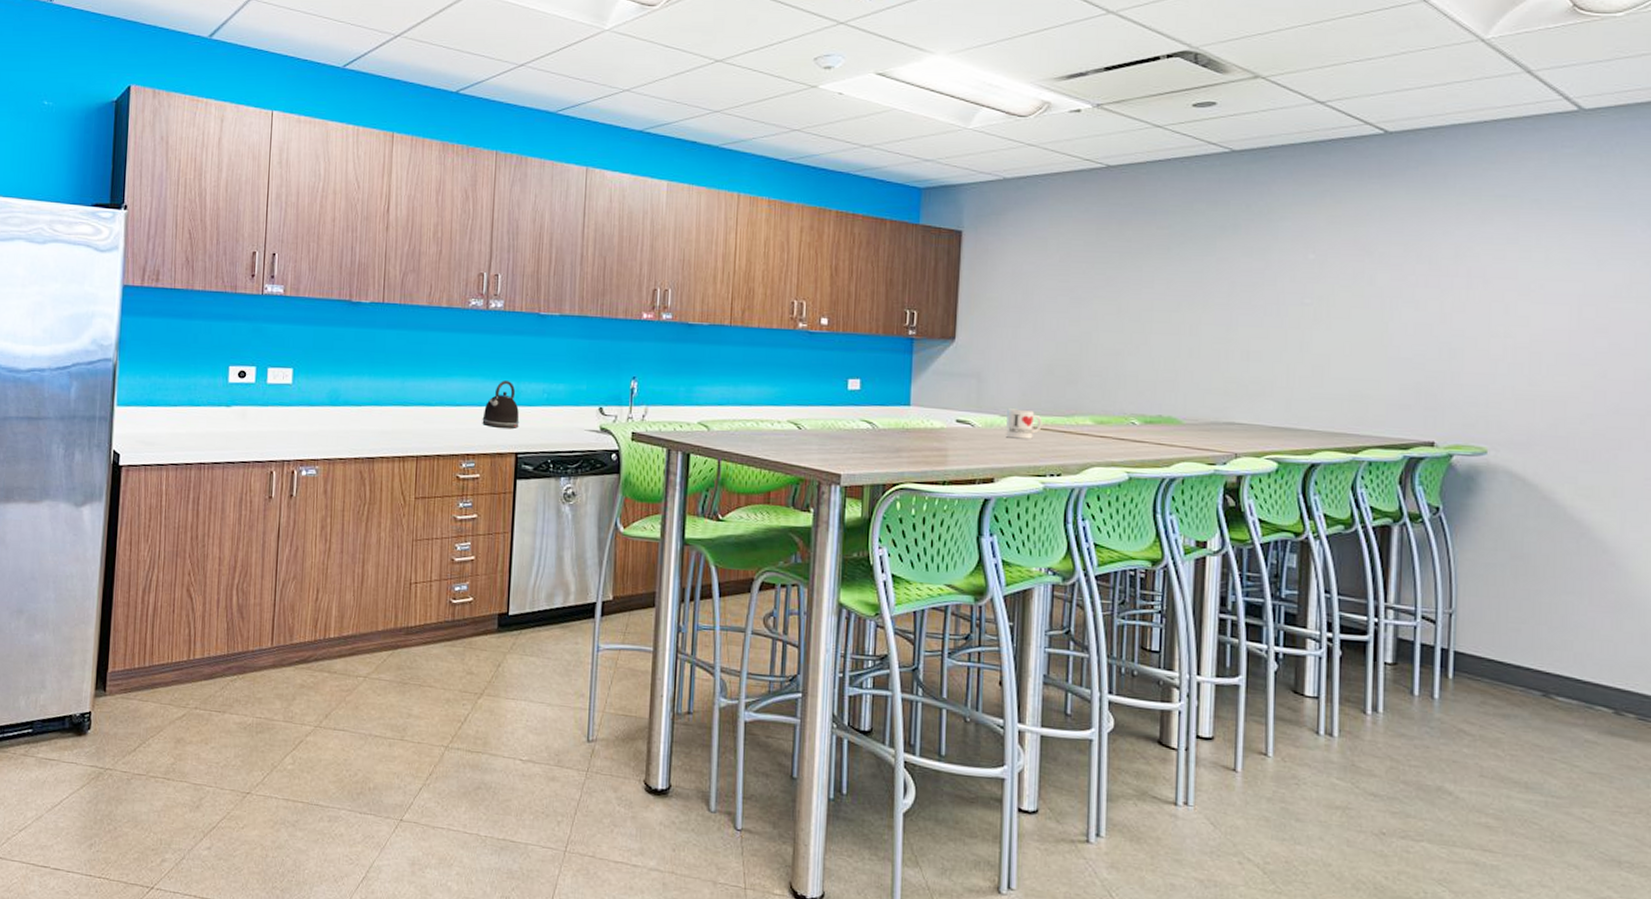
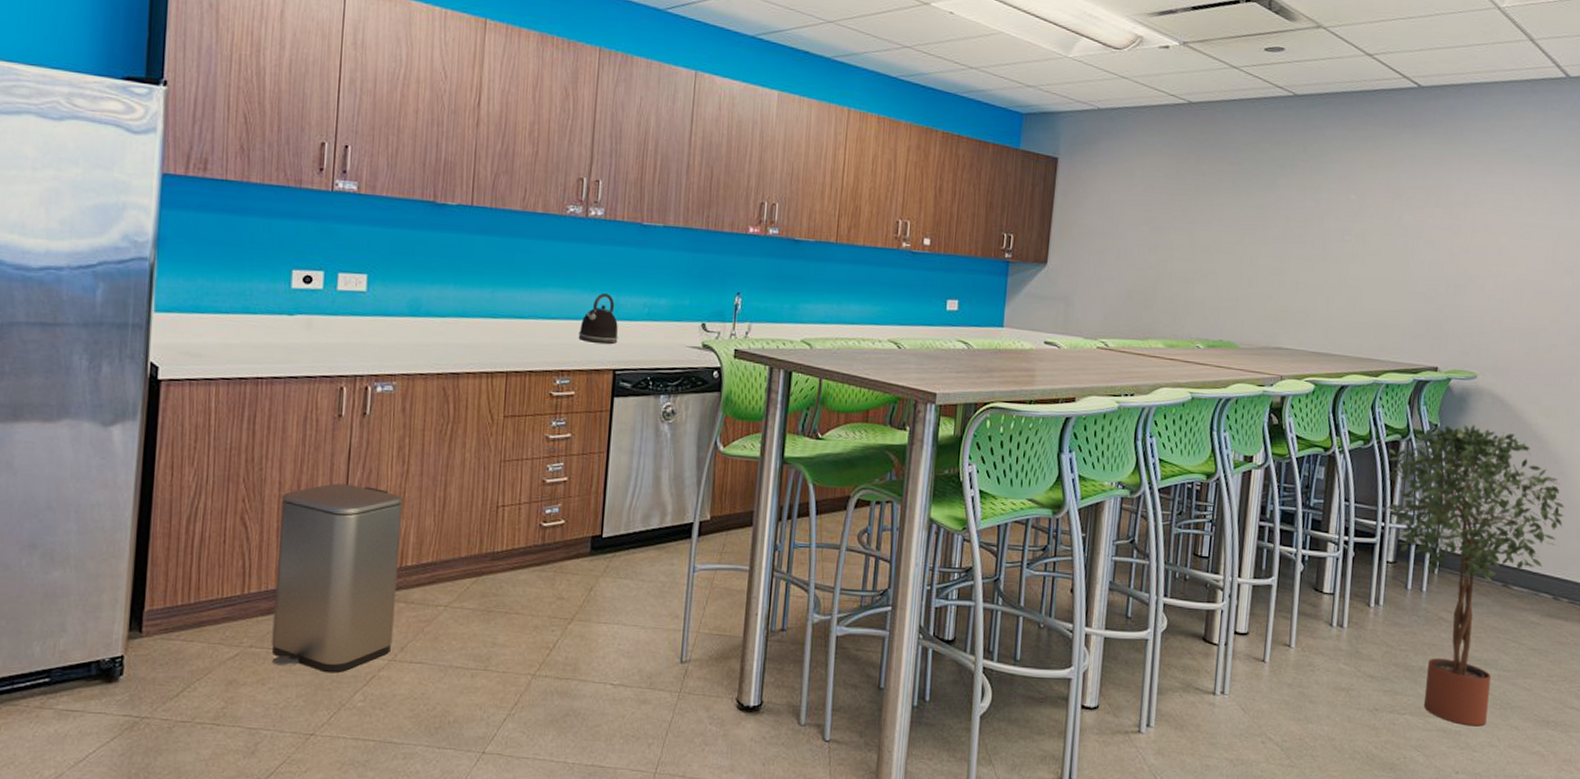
pedal bin: none [213,559,326,737] -> present [272,483,404,673]
mug: present [1005,408,1042,439] -> none [1087,331,1121,361]
potted tree: none [1375,506,1621,862] -> present [1383,424,1565,727]

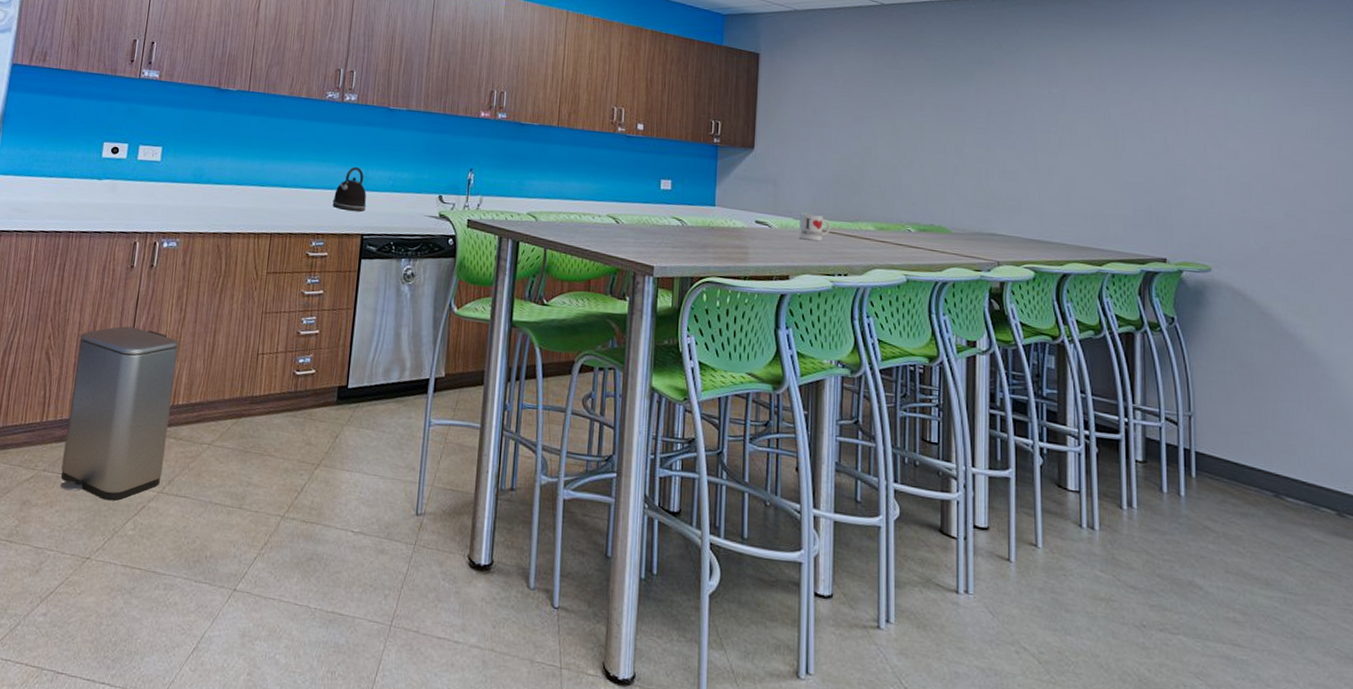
mug: none [1087,331,1121,361] -> present [798,212,831,241]
potted tree: present [1383,424,1565,727] -> none [1123,317,1336,657]

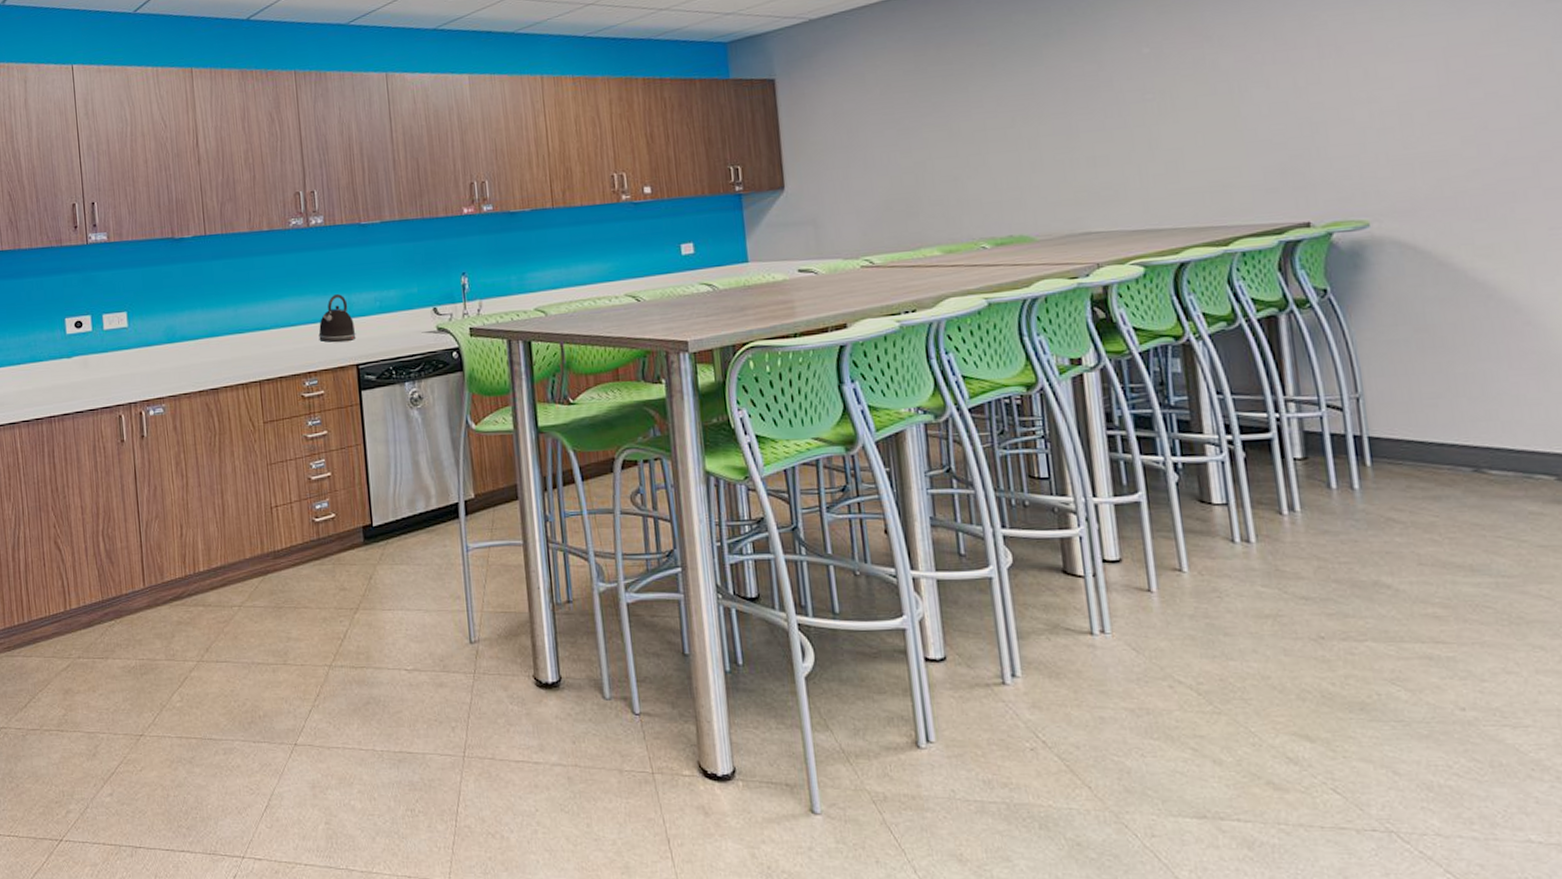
pedal bin: present [60,326,179,501] -> none [85,501,198,677]
mug: present [798,212,831,241] -> none [849,249,889,281]

